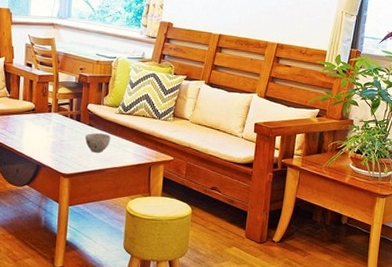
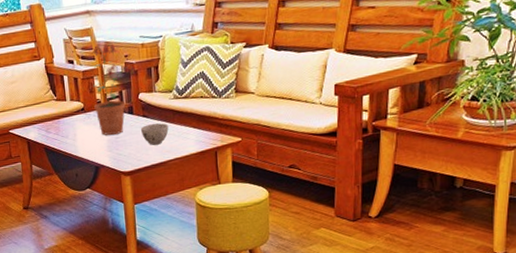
potted plant: none [45,55,88,138] -> present [92,43,135,135]

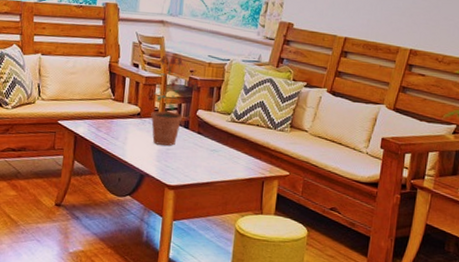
teacup: present [140,123,169,145] -> none [192,142,221,164]

